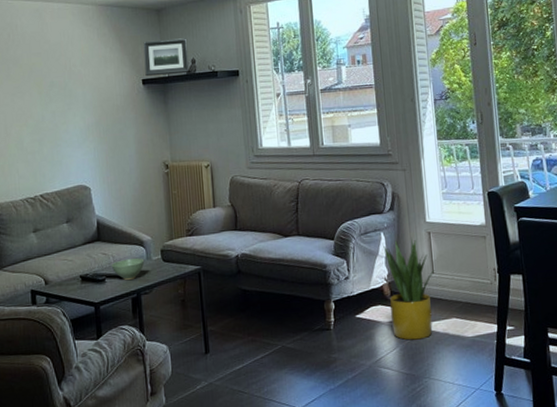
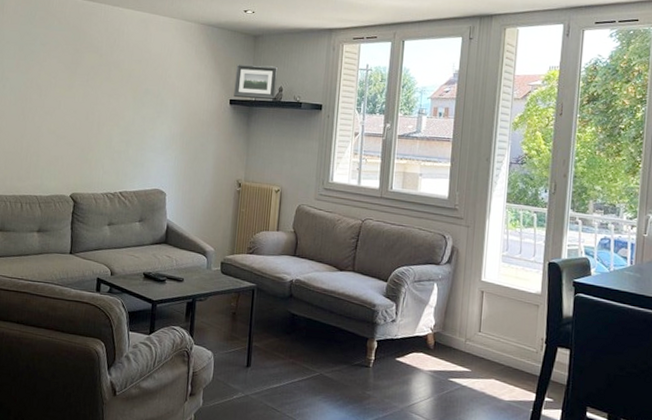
bowl: present [111,258,145,281] -> none [173,265,205,286]
planter: present [383,238,435,340] -> none [430,293,482,394]

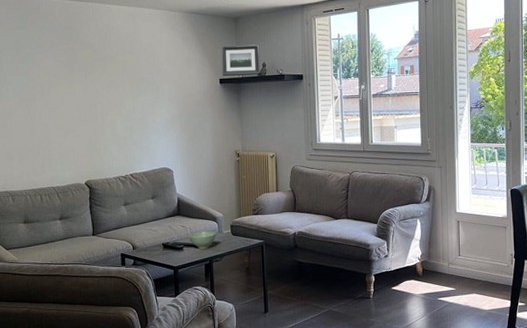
bowl: none [173,265,205,286] -> present [188,231,217,250]

